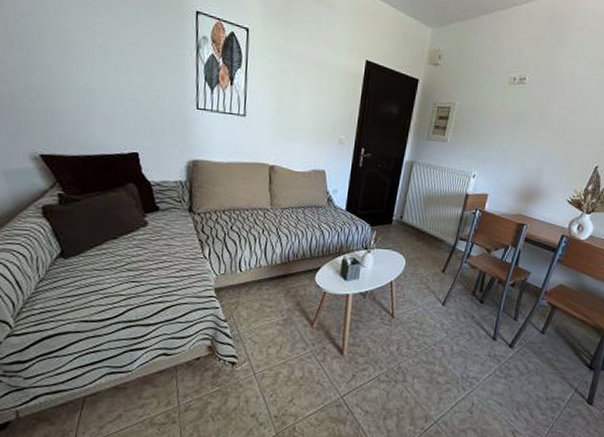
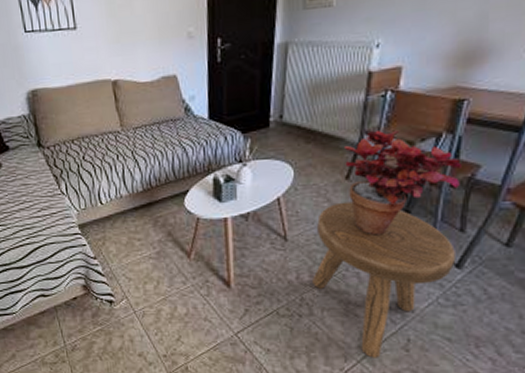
stool: none [409,290,510,419] -> present [312,201,455,358]
potted plant: none [443,237,519,319] -> present [345,129,462,236]

